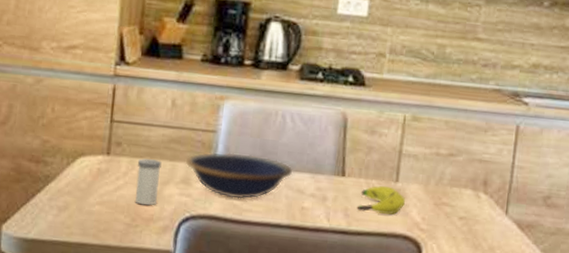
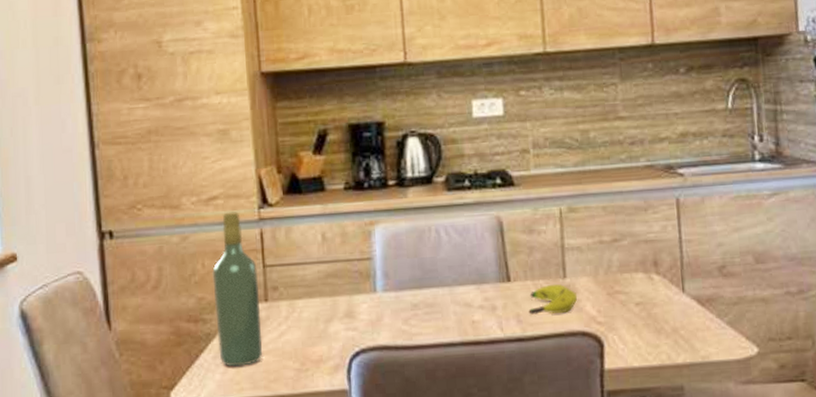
wine bottle: none [55,63,105,213] -> present [212,211,263,367]
salt shaker: present [135,158,162,206] -> none [297,298,323,347]
bowl: present [185,152,293,199] -> none [345,276,457,324]

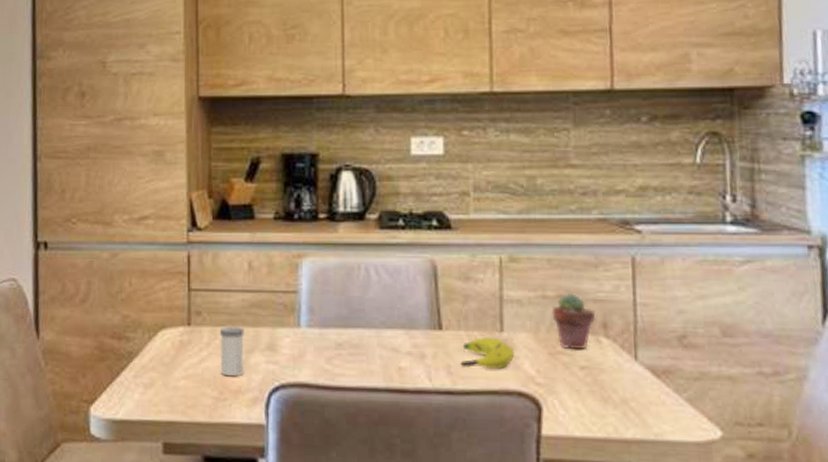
wine bottle: present [212,211,263,367] -> none [138,233,183,389]
salt shaker: none [297,298,323,347] -> present [219,327,244,377]
potted succulent: none [608,237,648,288] -> present [551,293,596,349]

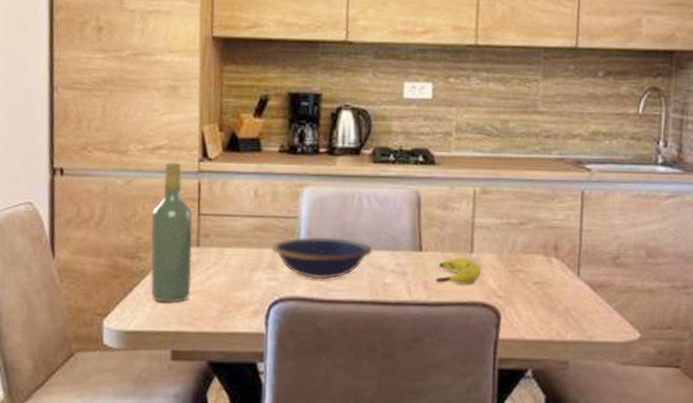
wine bottle: none [138,233,183,389] -> present [150,162,193,303]
salt shaker: present [219,327,244,377] -> none [226,248,249,292]
bowl: none [268,313,385,363] -> present [270,236,373,280]
potted succulent: present [551,293,596,349] -> none [514,221,550,268]

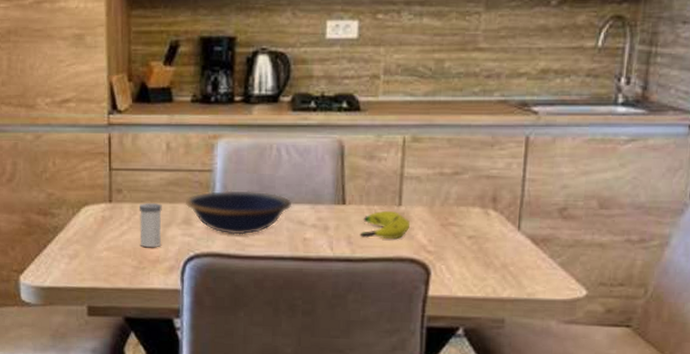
wine bottle: present [150,162,193,303] -> none [62,115,105,259]
salt shaker: none [226,248,249,292] -> present [139,203,162,248]

